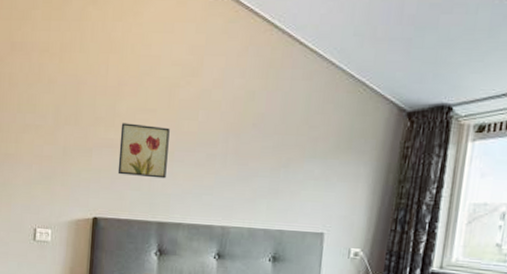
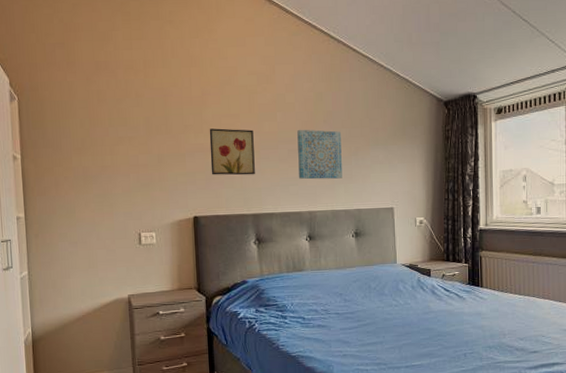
wall art: none [215,131,272,193] -> present [297,129,342,180]

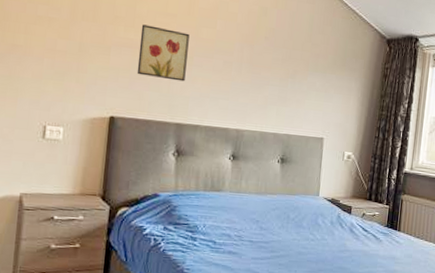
wall art: present [297,129,342,180] -> none [231,41,281,100]

